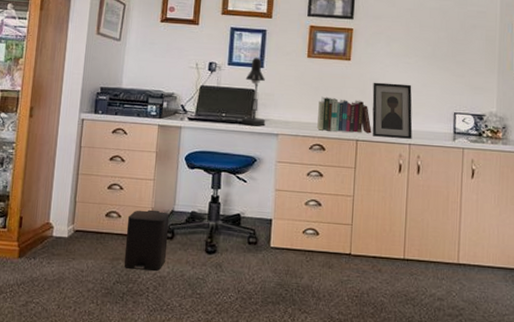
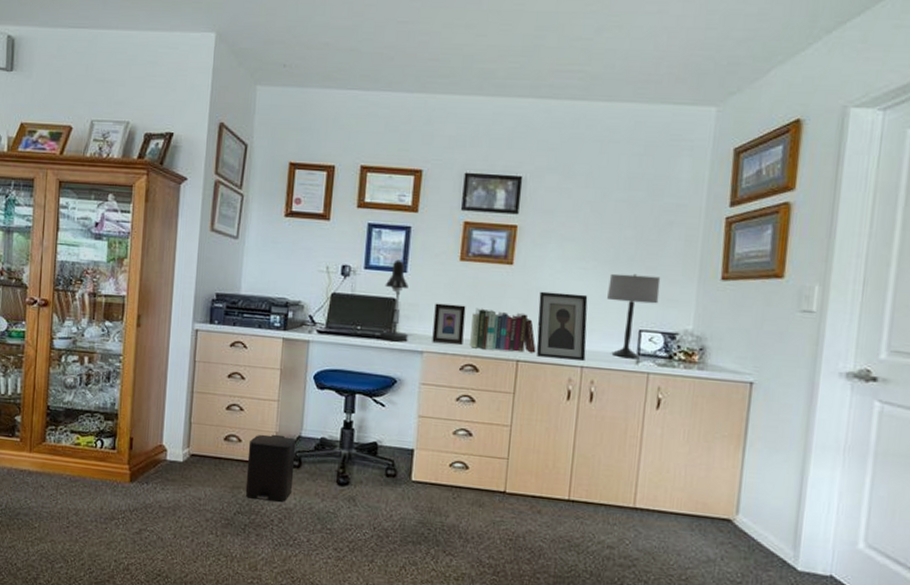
picture frame: none [285,93,313,129] -> present [432,303,466,346]
table lamp: none [427,67,469,137] -> present [607,273,661,359]

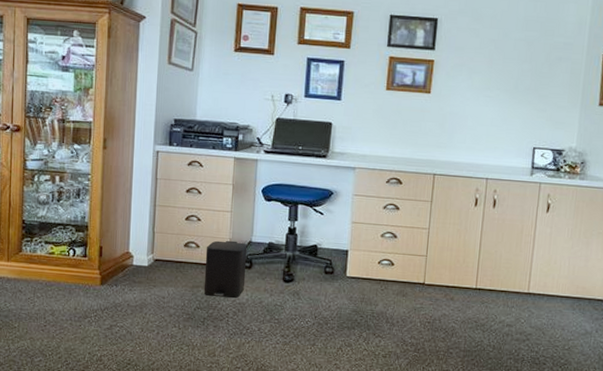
desk lamp: present [379,259,409,342] -> none [318,89,343,160]
picture frame: present [432,303,466,346] -> none [363,126,391,162]
books: present [470,307,536,354] -> none [395,130,450,168]
picture frame: present [536,291,588,362] -> none [449,116,492,175]
table lamp: present [607,273,661,359] -> none [508,100,551,172]

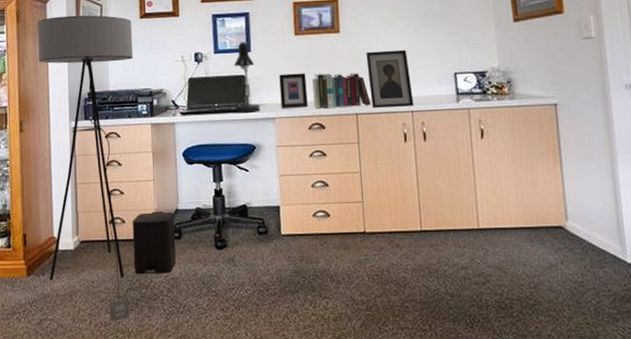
floor lamp: none [122,37,226,335] -> present [38,15,134,321]
desk lamp: none [318,89,343,160] -> present [233,41,261,113]
picture frame: none [363,126,391,162] -> present [279,73,308,110]
books: none [395,130,450,168] -> present [312,72,371,109]
picture frame: none [449,116,492,175] -> present [366,49,414,108]

